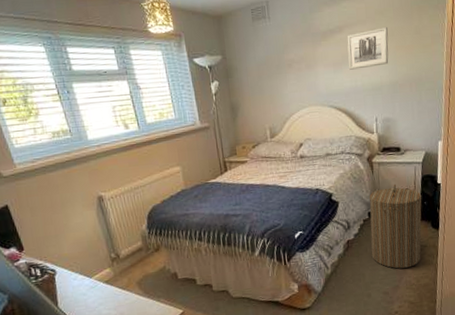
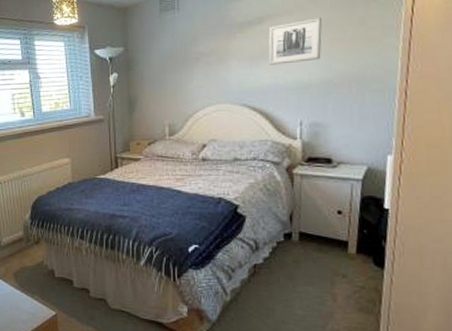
laundry hamper: present [369,184,422,269] -> none [285,202,360,312]

